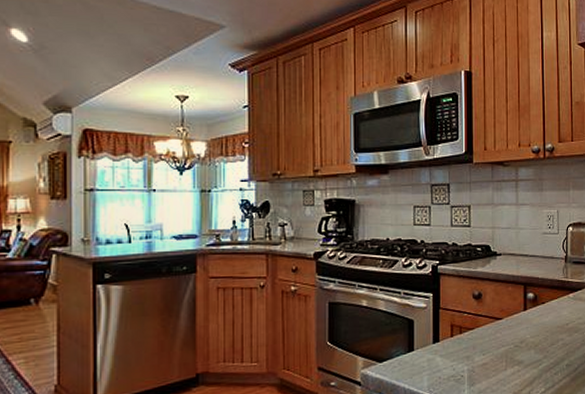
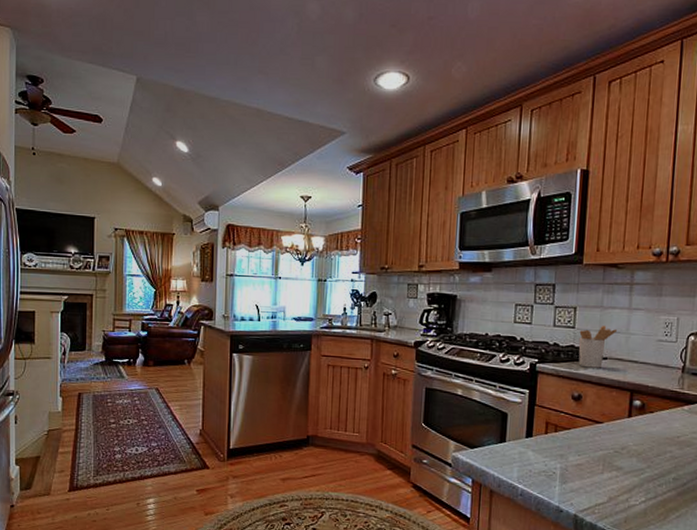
utensil holder: none [475,221,508,265] -> present [578,325,618,368]

